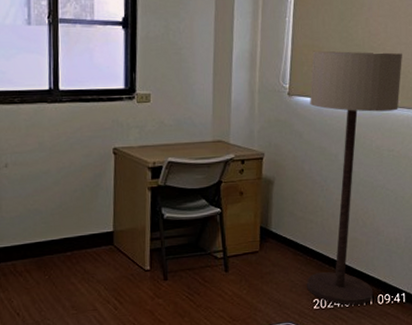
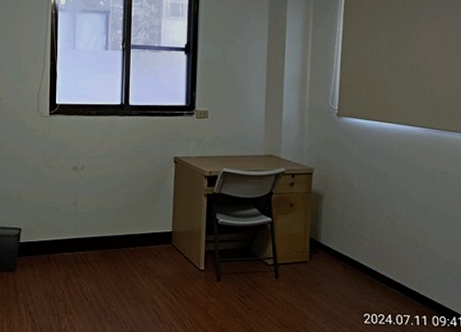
floor lamp: present [307,50,402,306] -> none [357,76,453,324]

